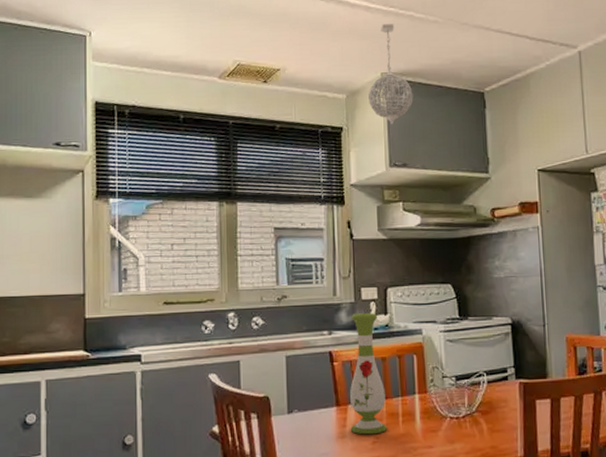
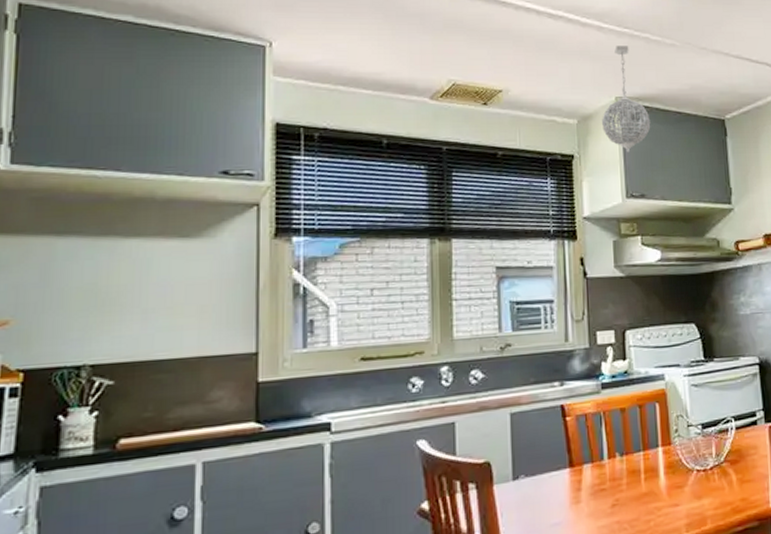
vase: present [350,313,388,435] -> none [585,359,628,498]

